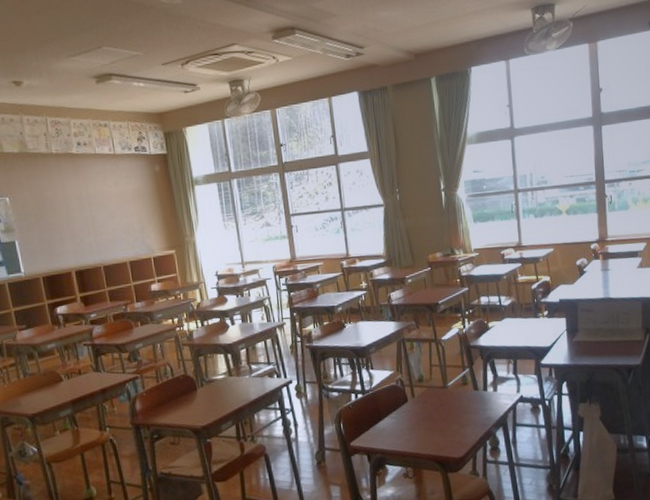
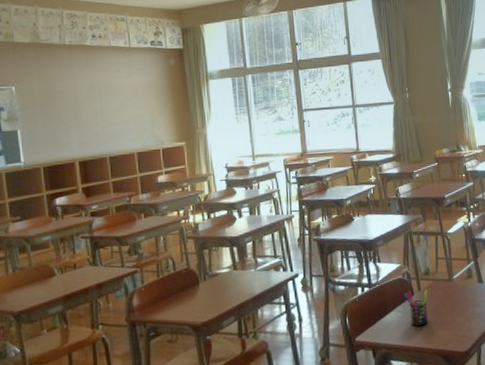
pen holder: none [398,397,423,433] -> present [404,290,429,327]

